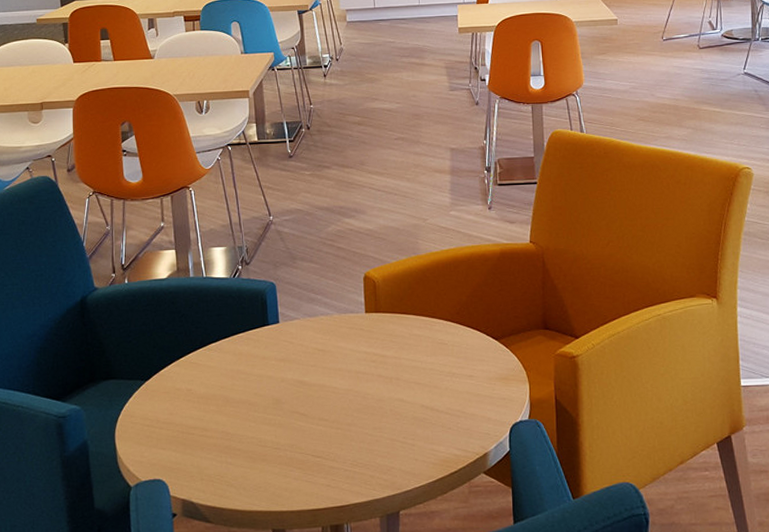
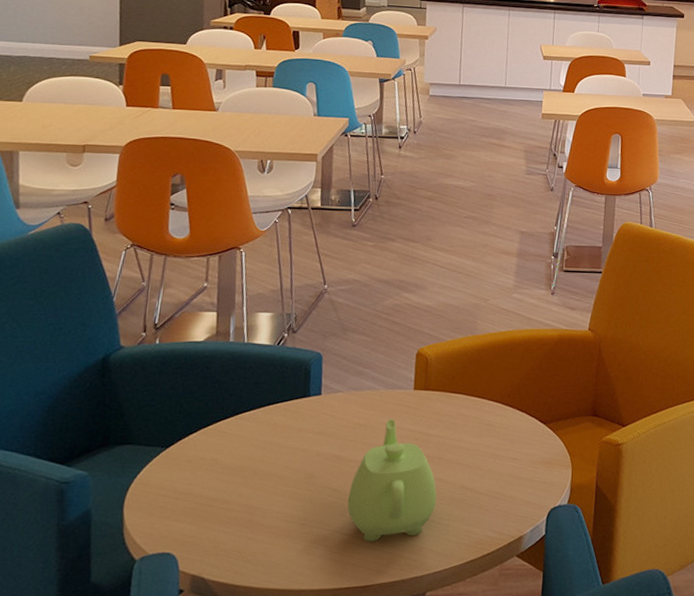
teapot: none [315,343,400,464] -> present [347,419,437,542]

